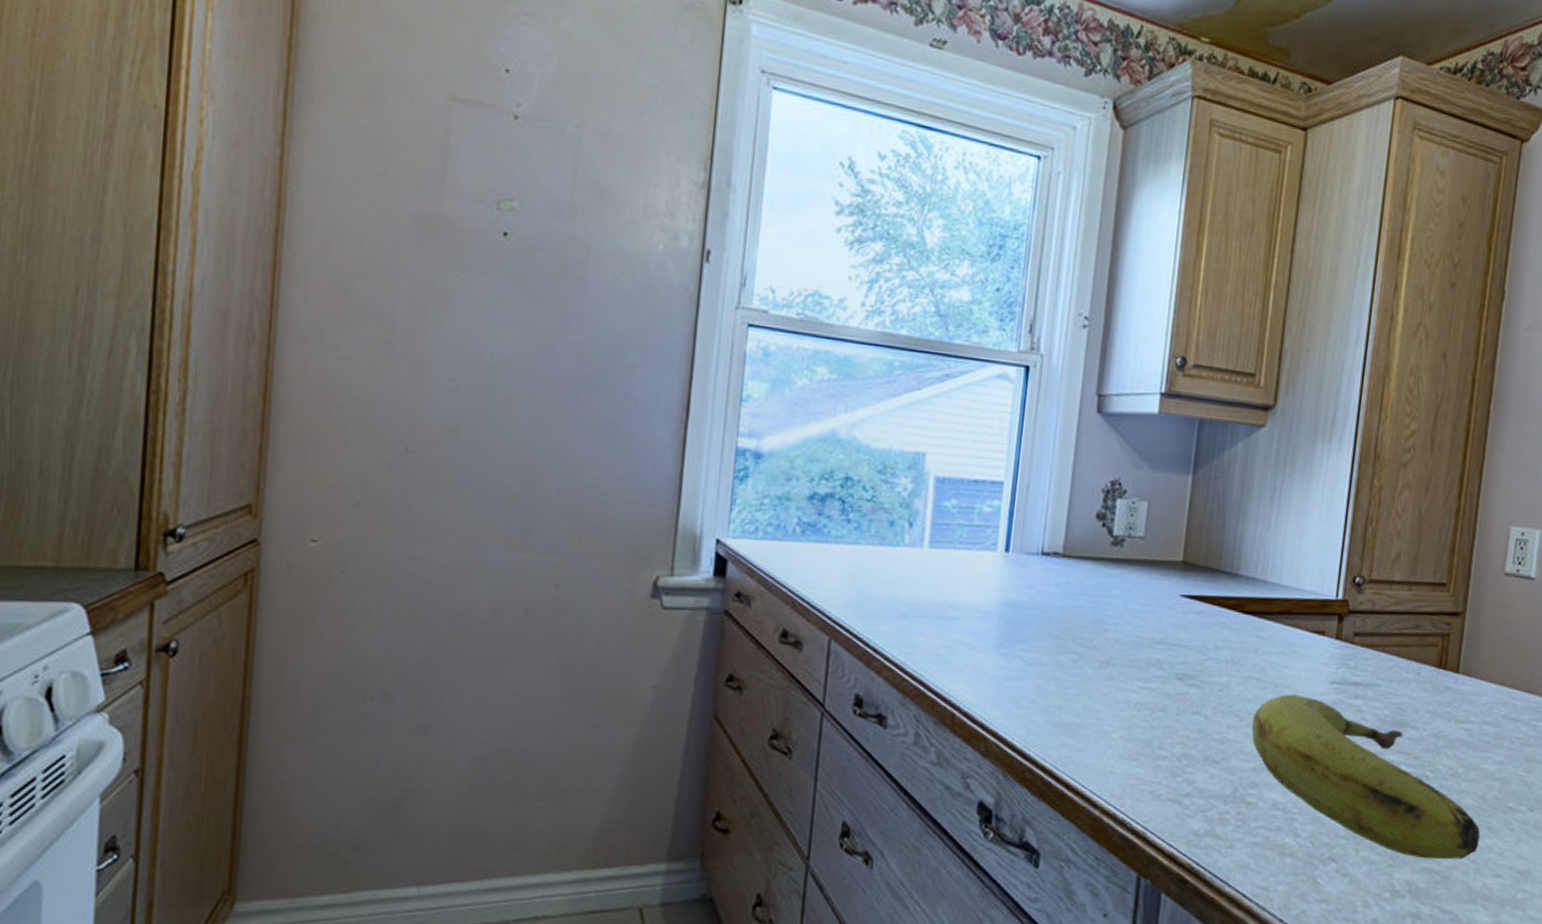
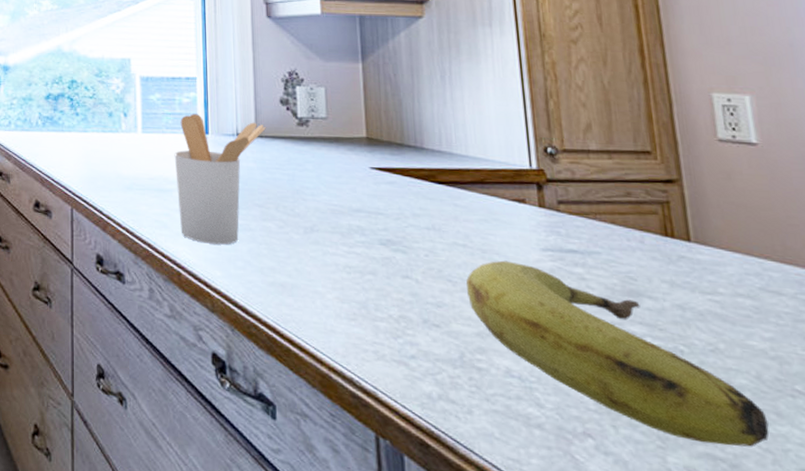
utensil holder: none [961,526,1076,682] -> present [174,113,266,245]

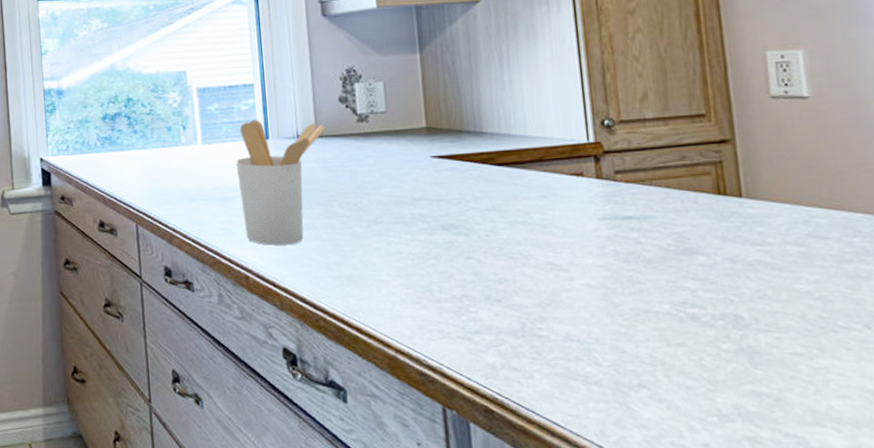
fruit: present [466,260,769,447] -> none [526,233,812,382]

